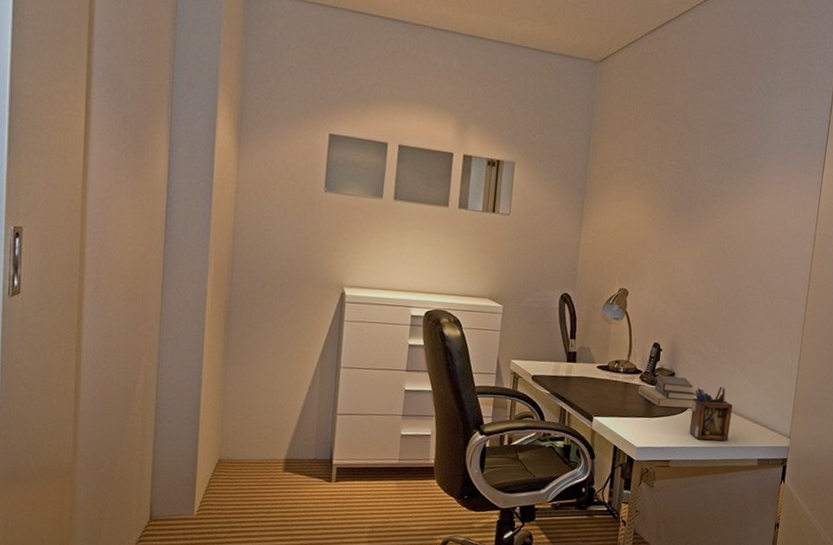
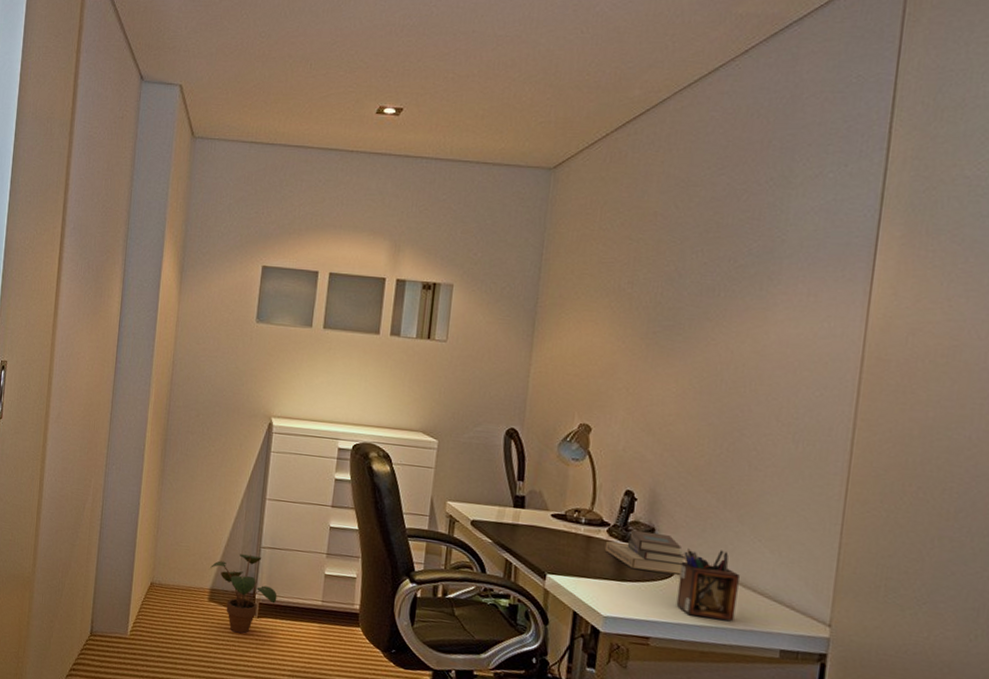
potted plant: none [284,422,355,499] -> present [210,554,278,634]

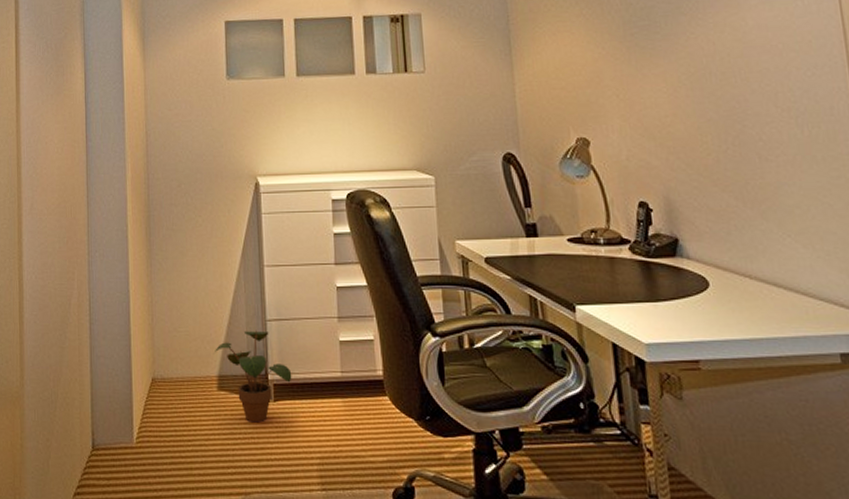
books: present [604,529,685,575] -> none [629,243,717,286]
desk organizer: present [676,548,740,621] -> none [713,252,784,330]

